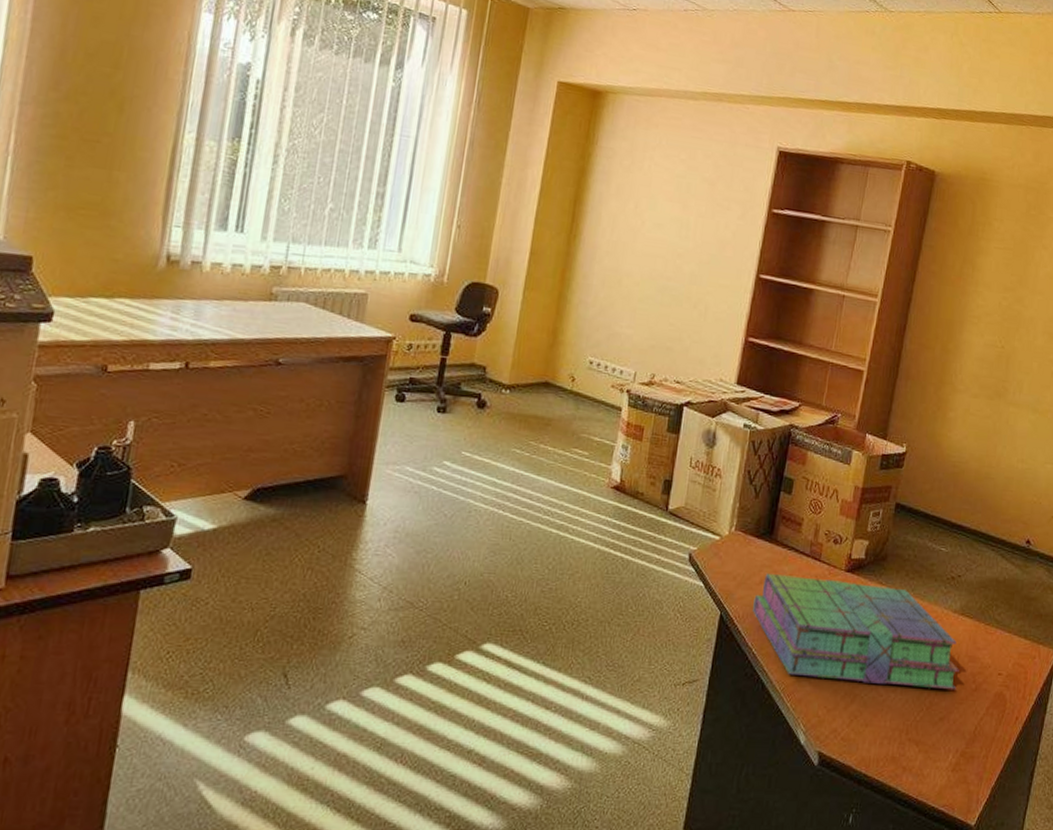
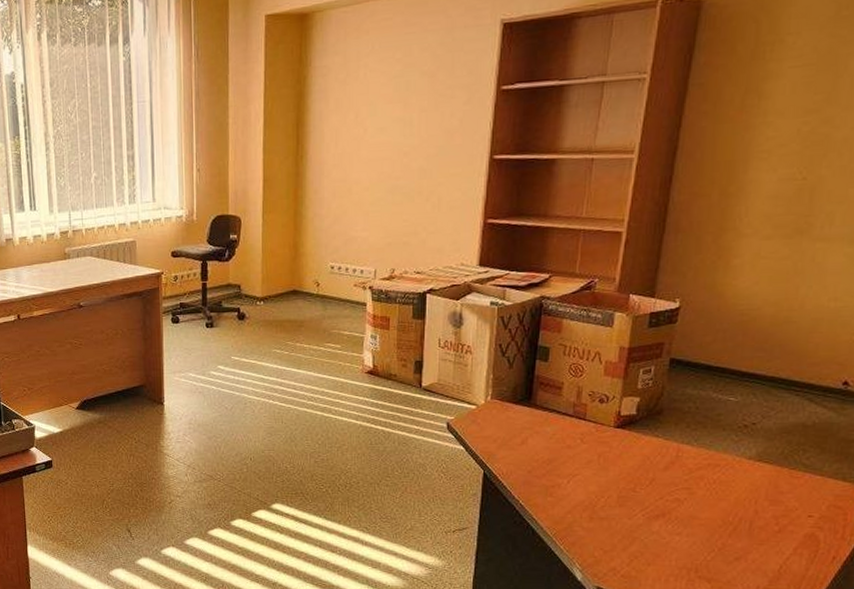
stack of books: present [753,572,959,690] -> none [517,434,758,532]

